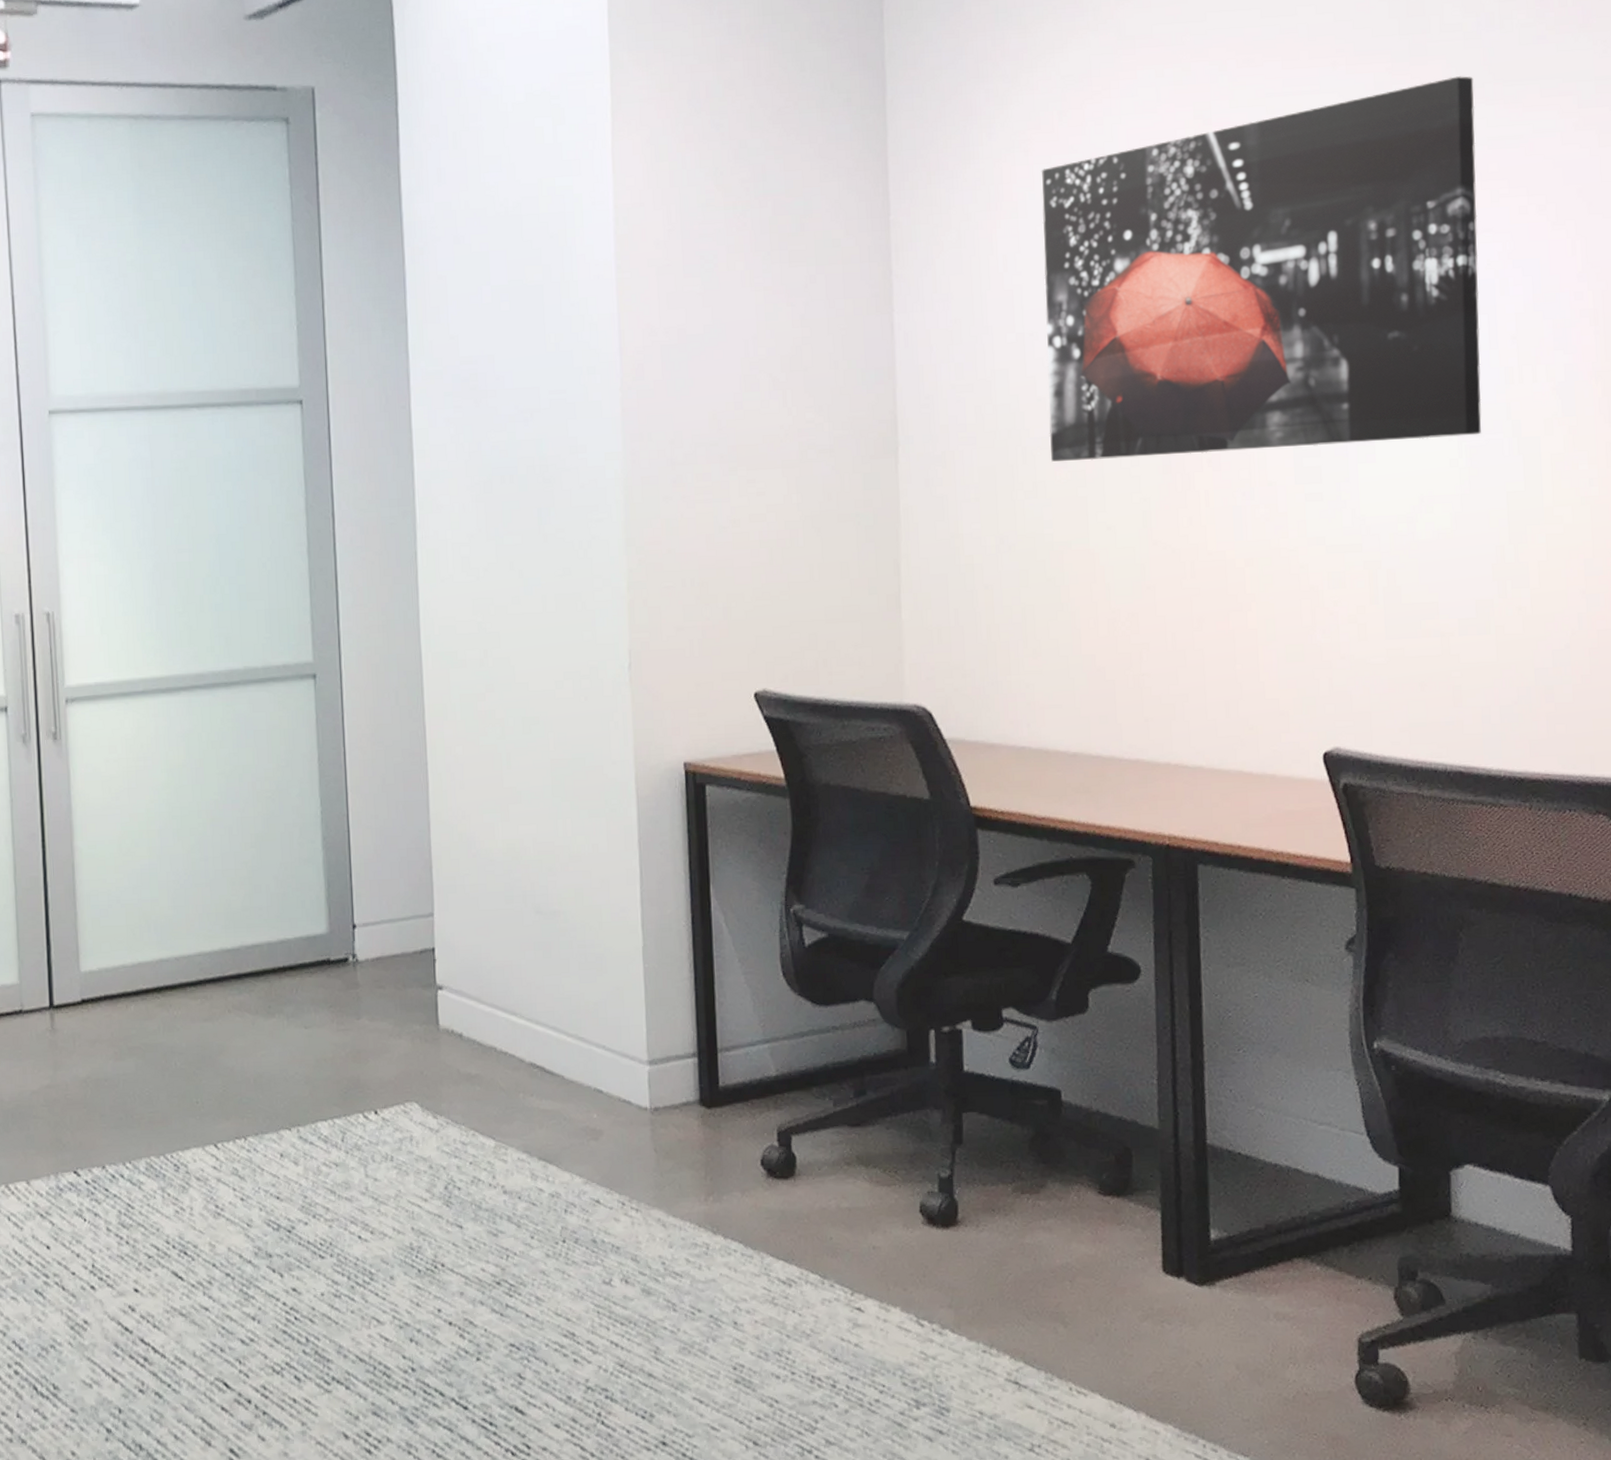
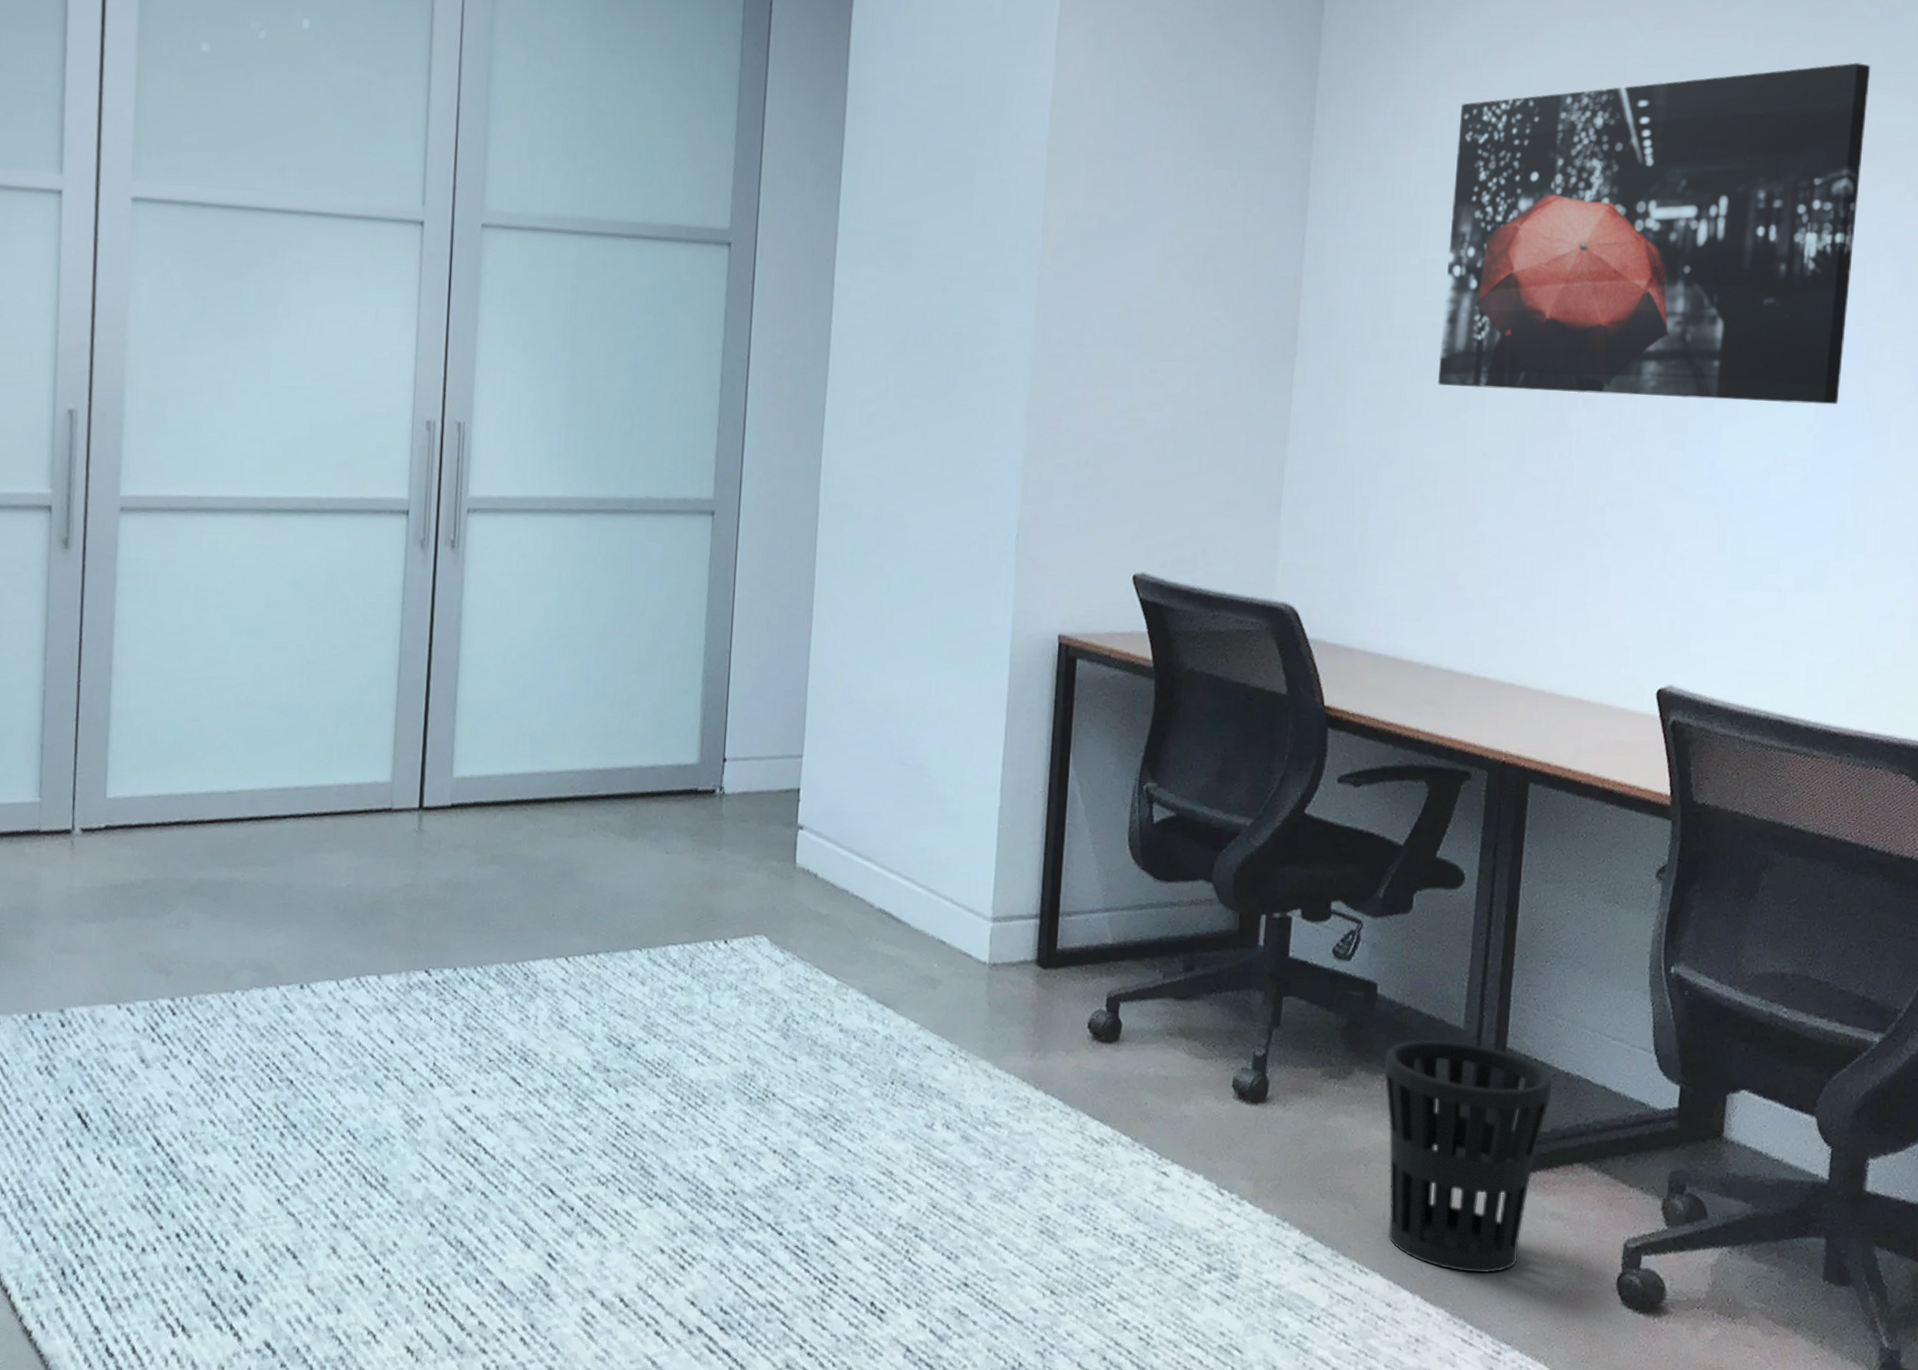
wastebasket: none [1077,1142,1261,1384] -> present [1384,1039,1552,1273]

